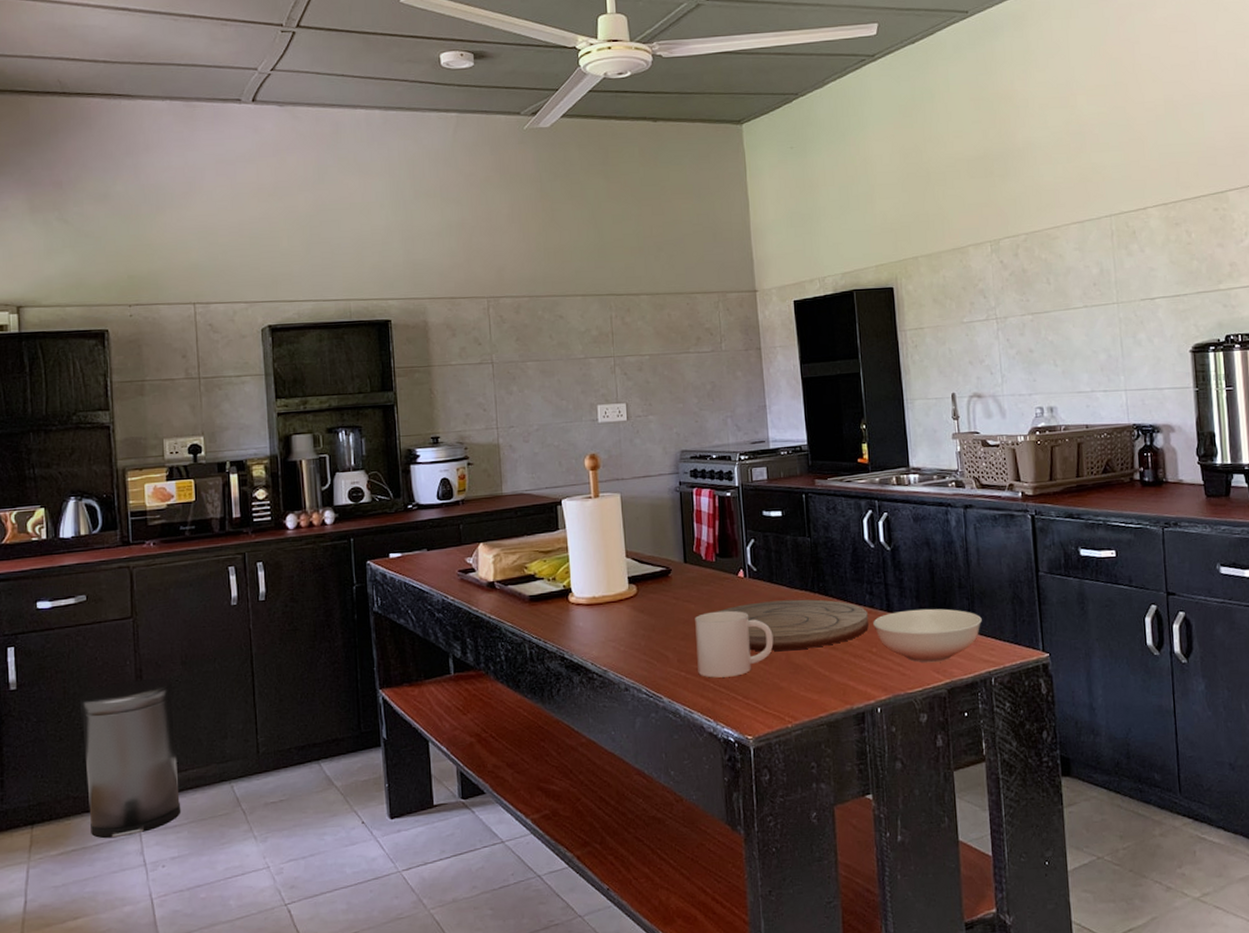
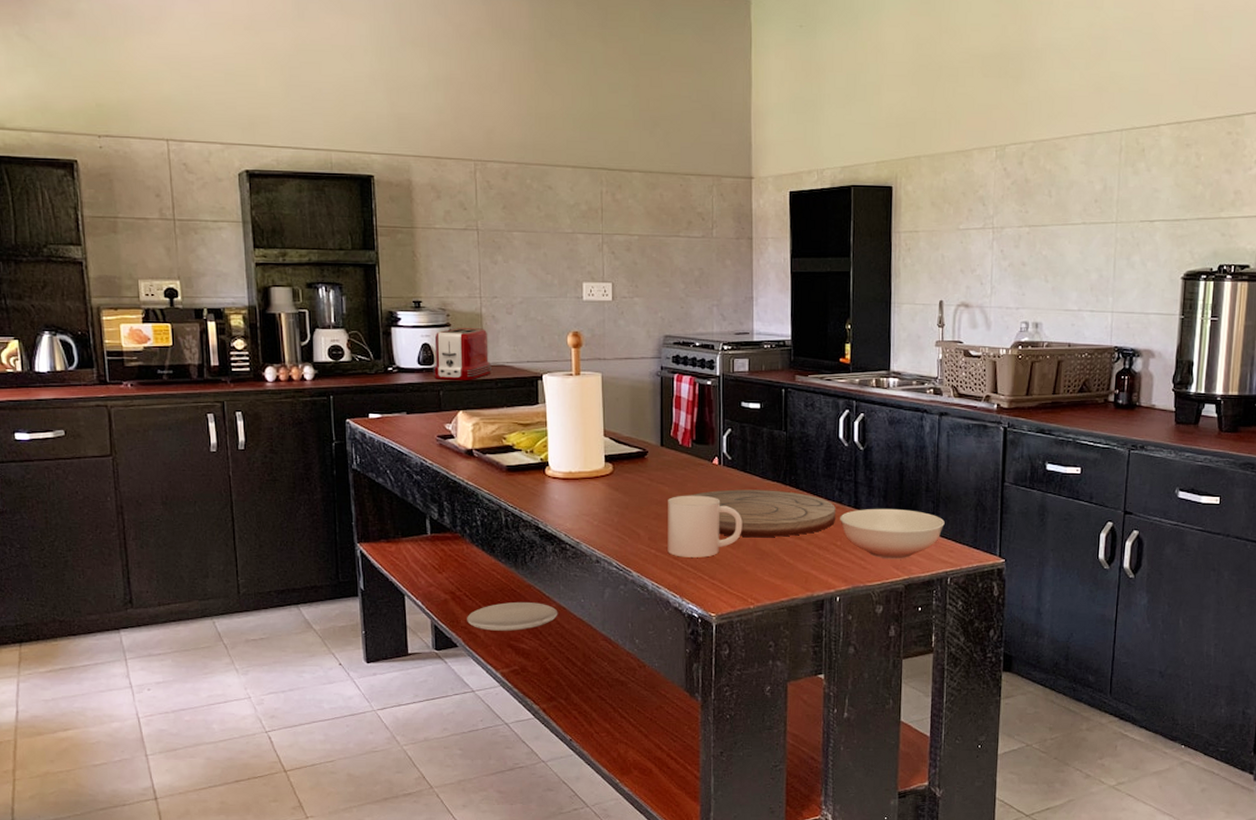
pedal bin: present [80,678,180,839] -> none [62,515,164,661]
toaster: none [452,458,511,515] -> present [433,328,491,381]
plate: none [494,738,589,774] -> present [467,601,558,631]

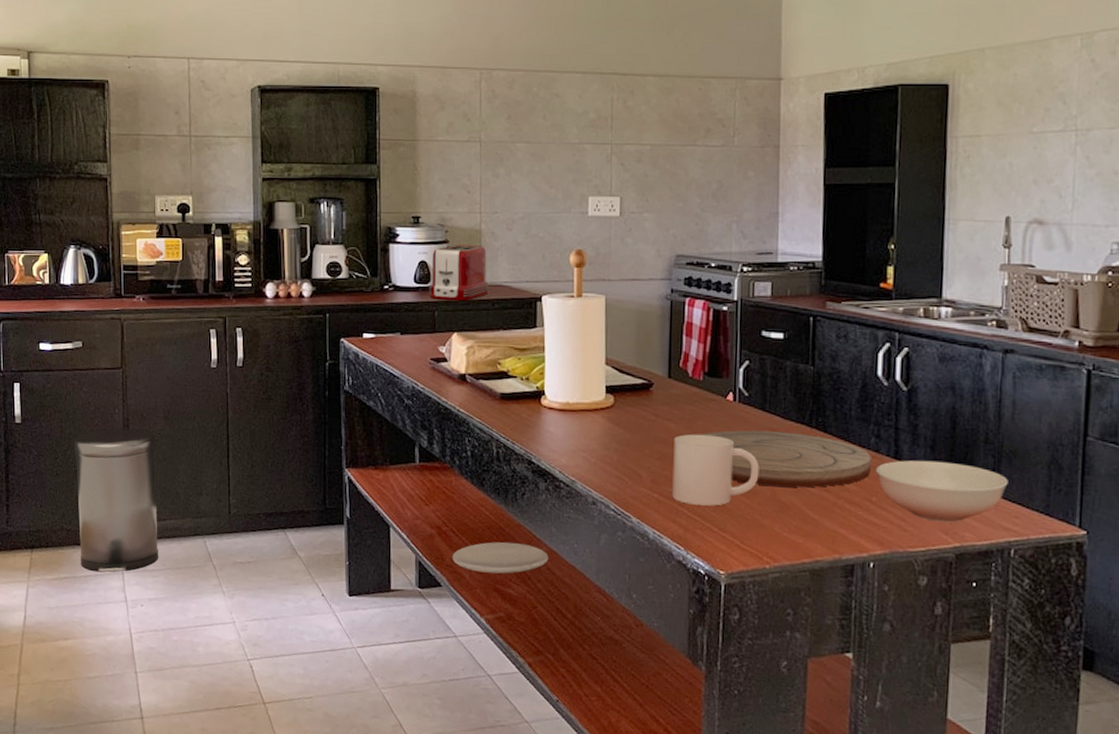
pedal bin: none [62,515,164,661] -> present [75,428,158,573]

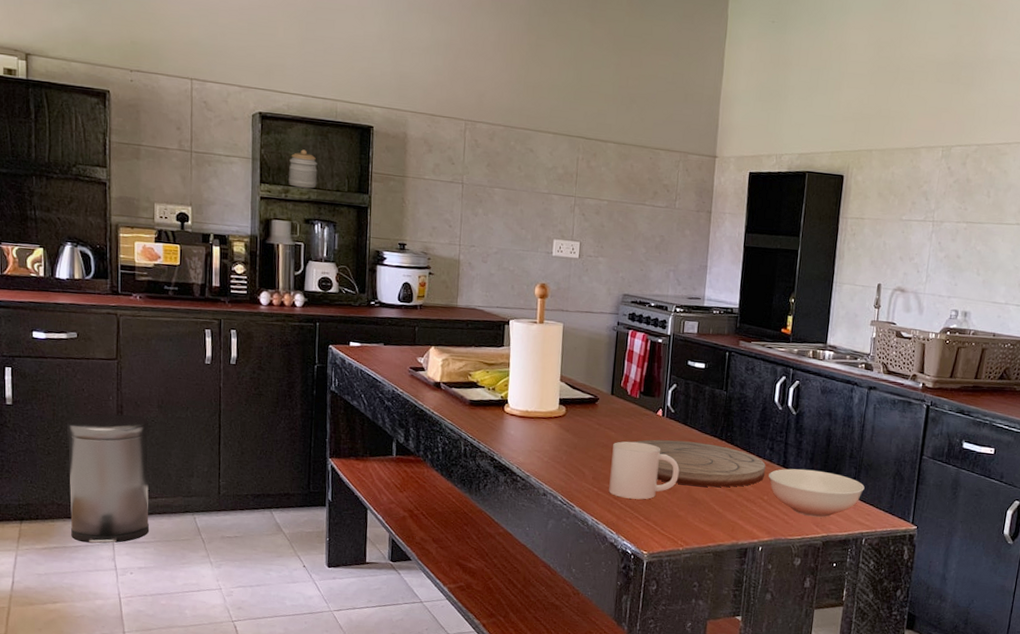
jar: none [291,121,321,164] -> present [288,149,318,189]
toaster: present [428,245,489,302] -> none [410,271,464,320]
plate: present [452,542,549,574] -> none [421,524,505,551]

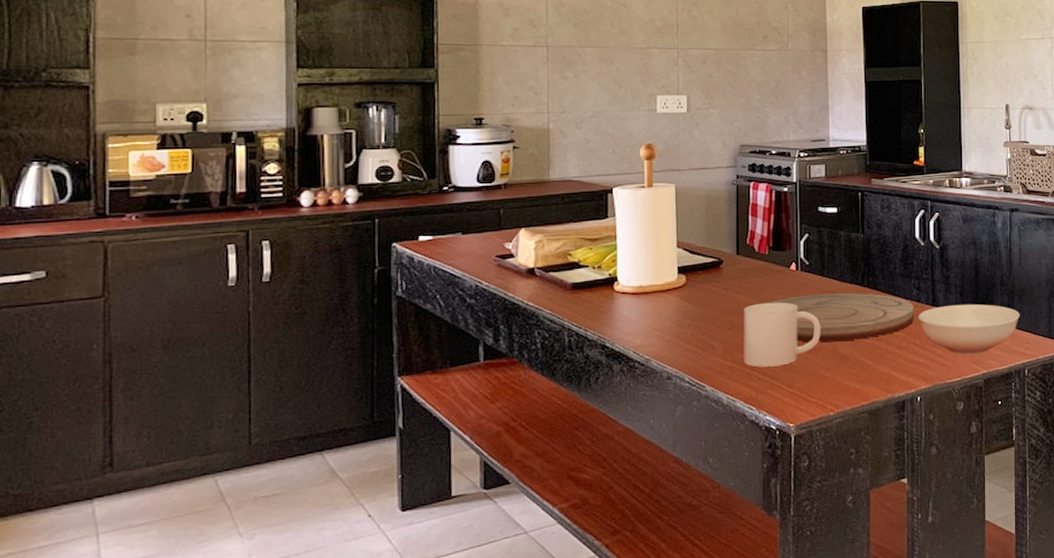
pedal bin: present [67,414,149,544] -> none [30,363,150,540]
jar: present [288,149,318,189] -> none [333,26,370,69]

